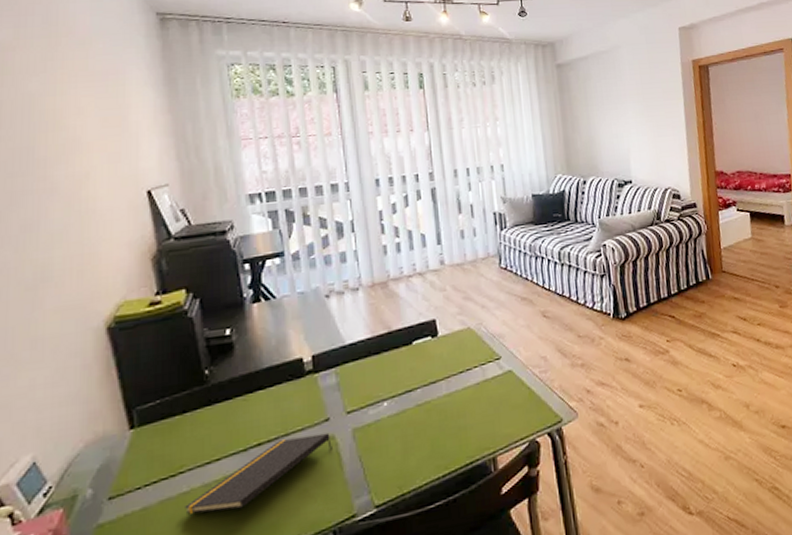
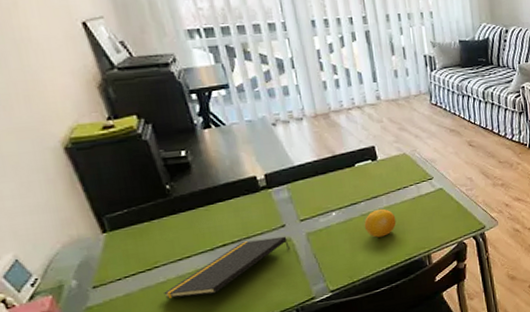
fruit: none [419,397,457,435] -> present [364,208,397,238]

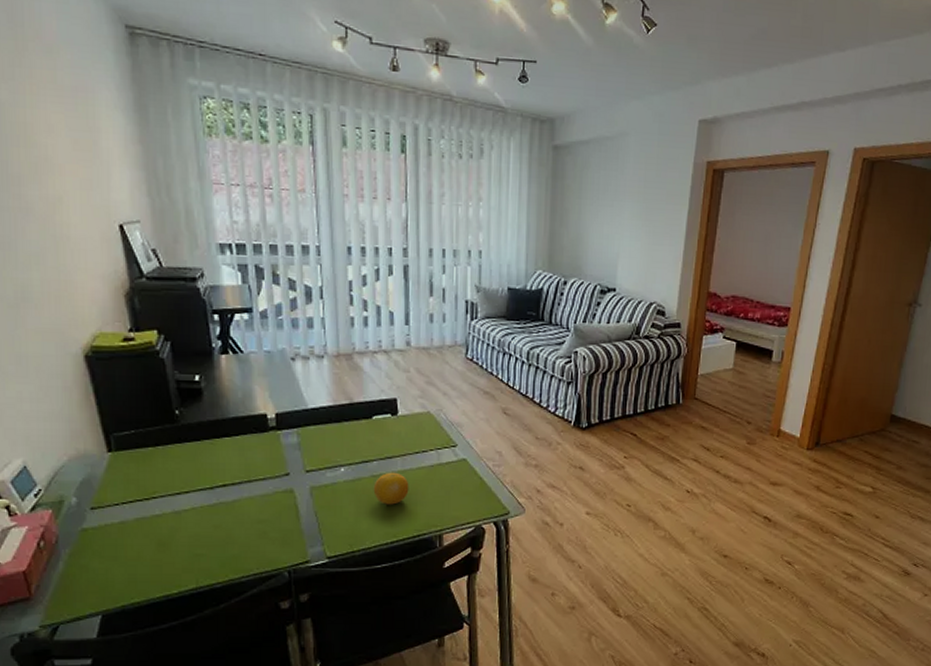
notepad: present [164,236,290,299] -> none [158,485,291,537]

